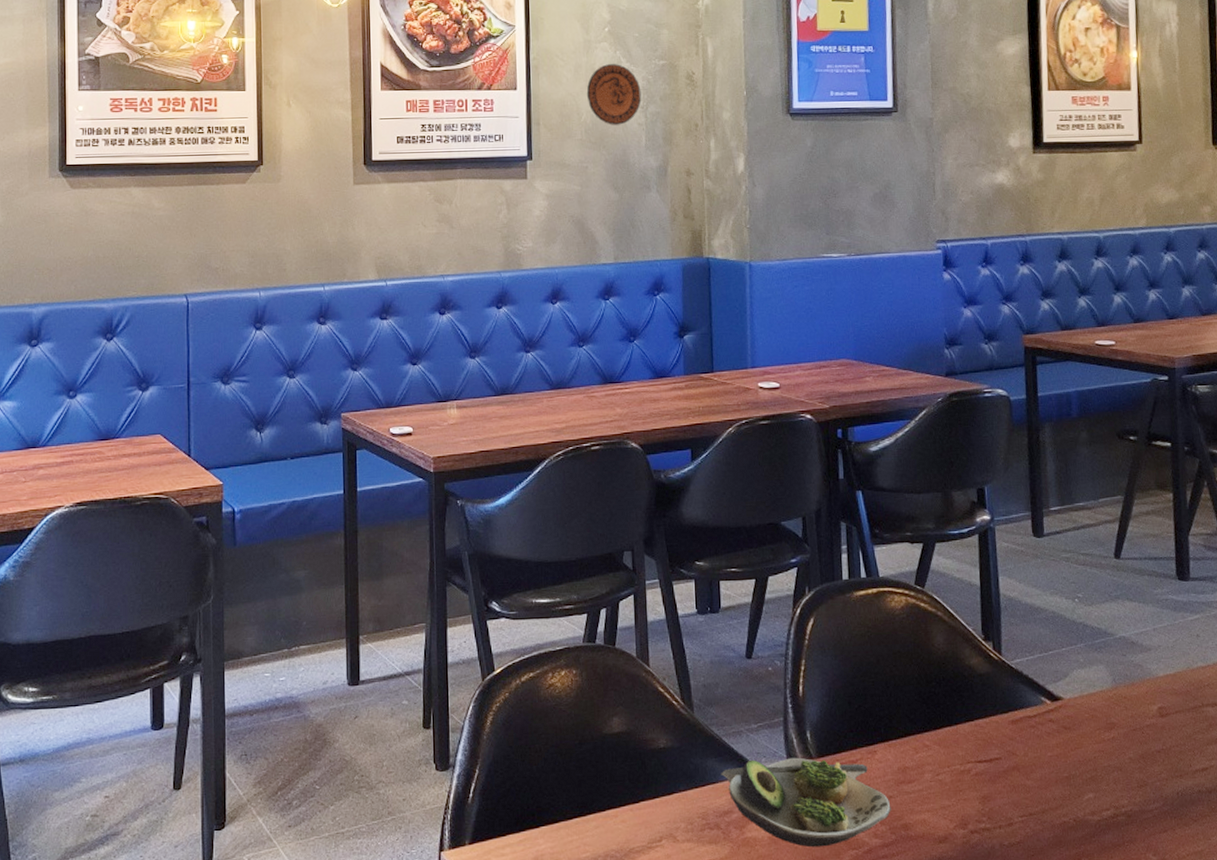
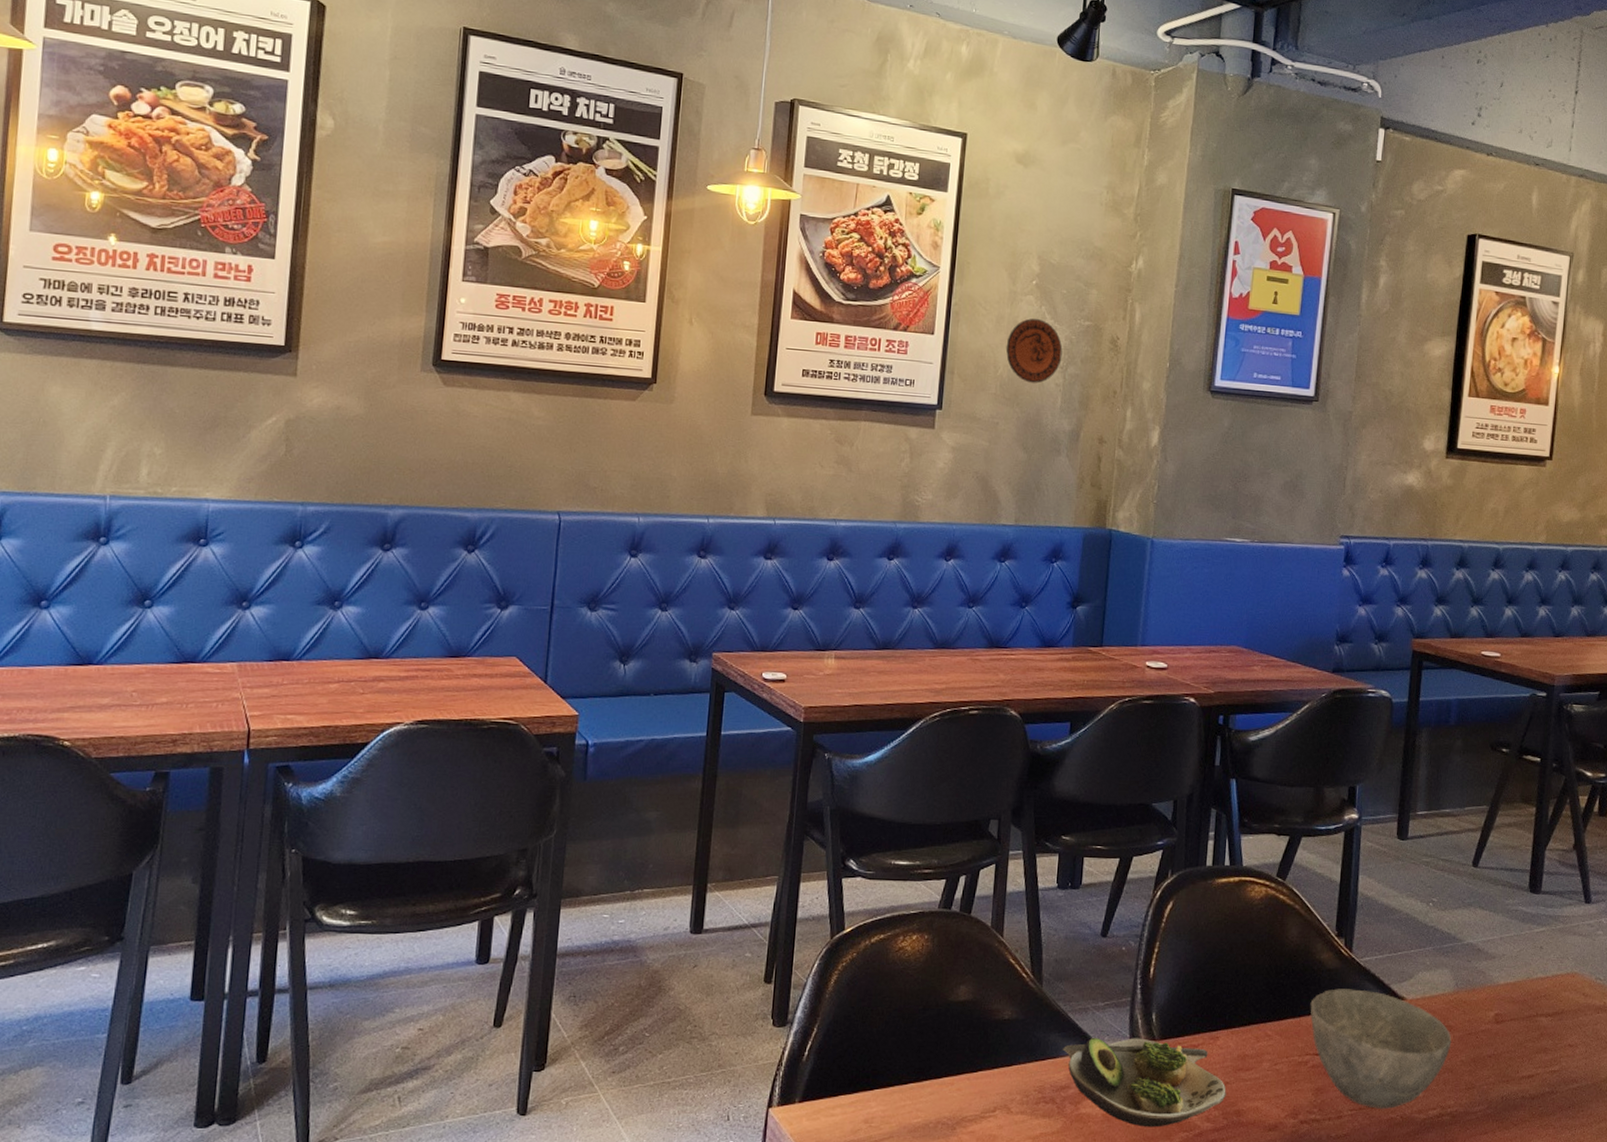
bowl: none [965,692,1117,814] -> present [1310,989,1452,1110]

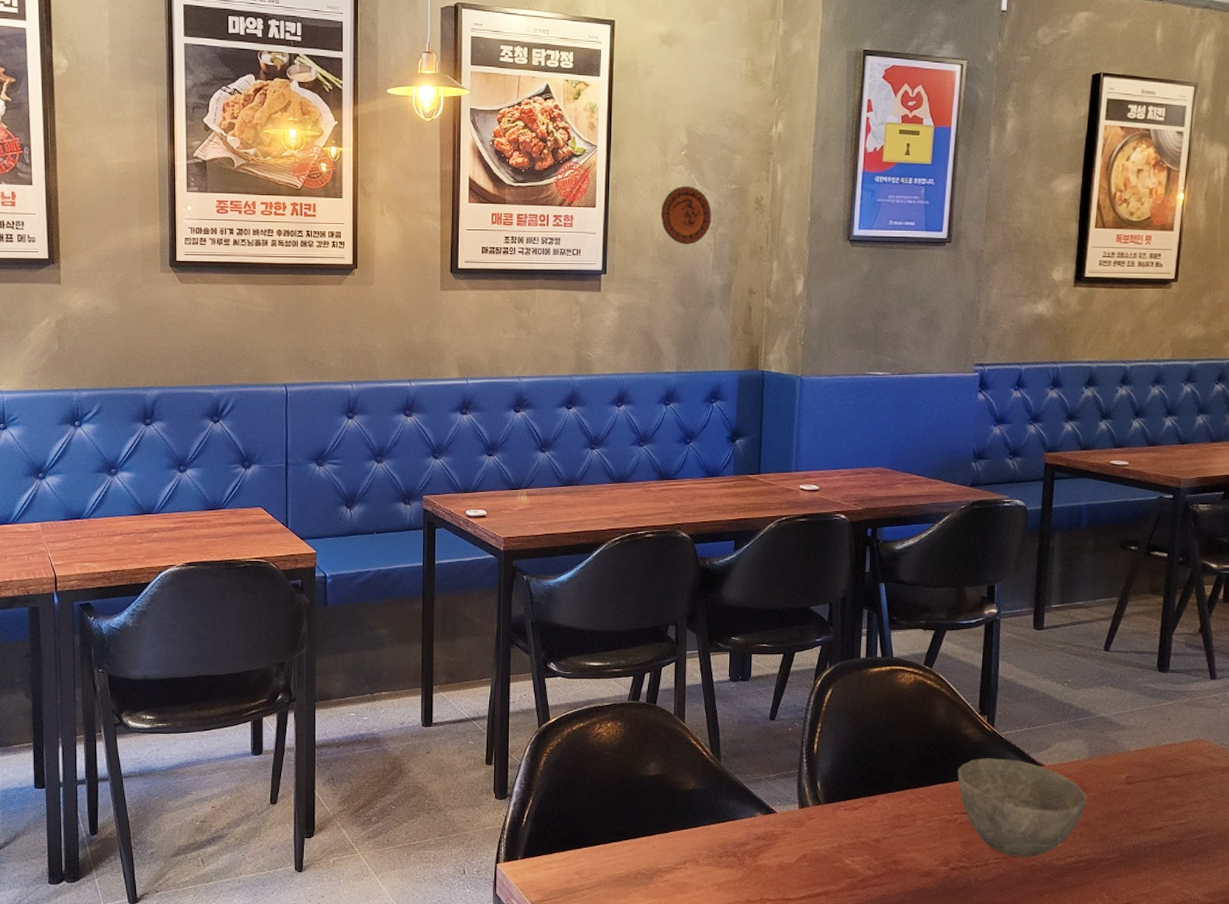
salad plate: present [1062,1037,1226,1127] -> none [740,802,885,875]

